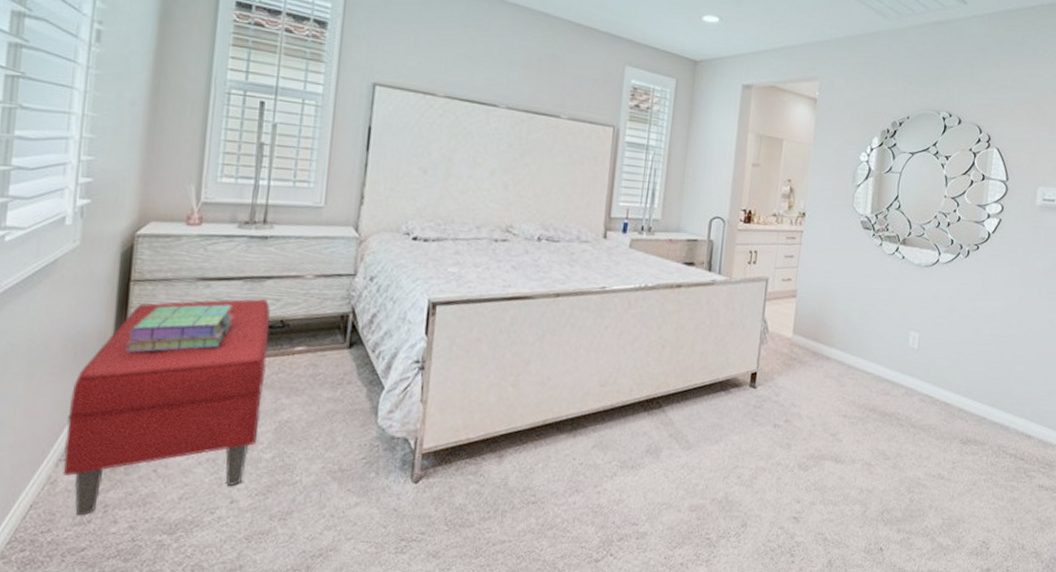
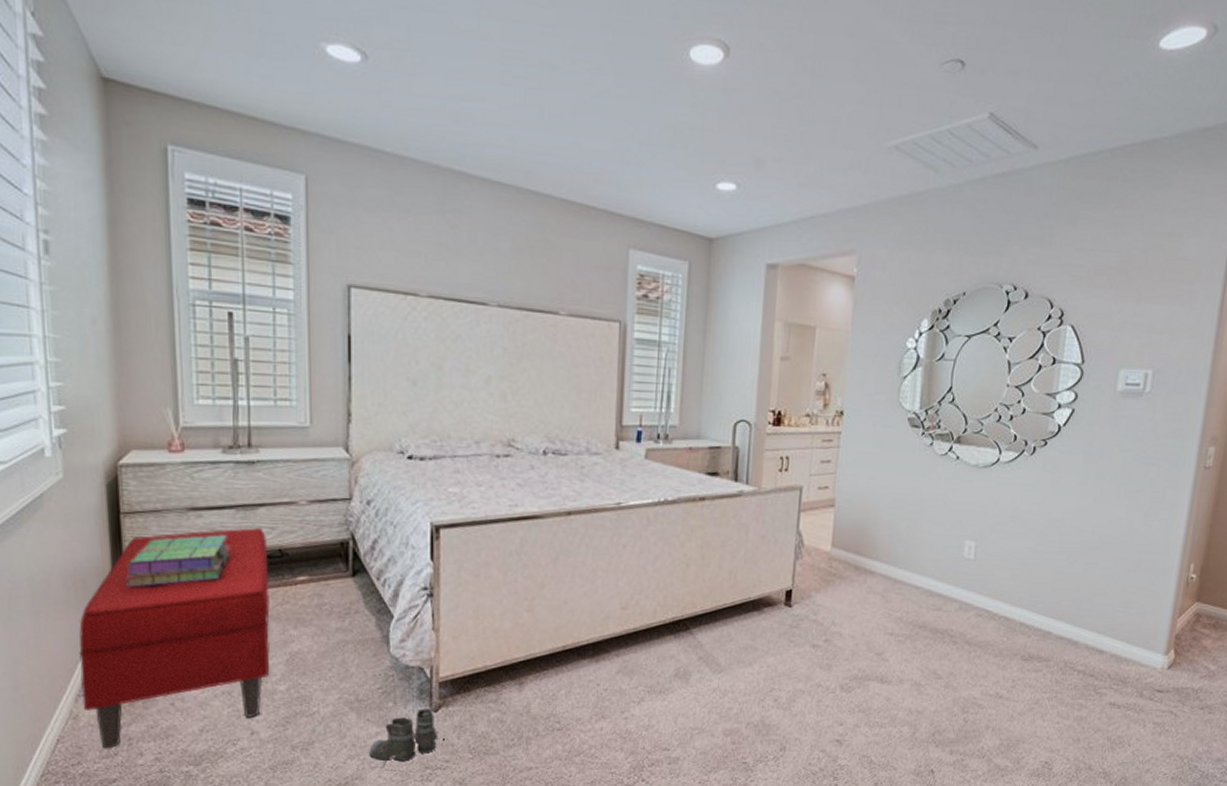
boots: none [346,478,425,540] -> present [369,707,447,768]

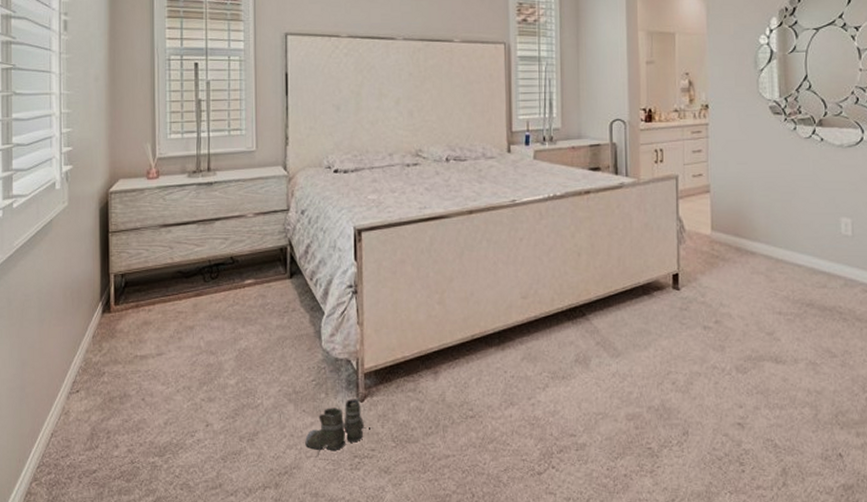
bench: present [79,528,270,749] -> none [72,239,223,442]
stack of books: present [126,535,230,587] -> none [111,247,192,295]

